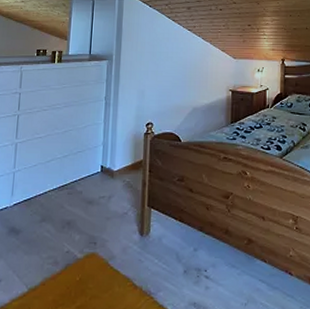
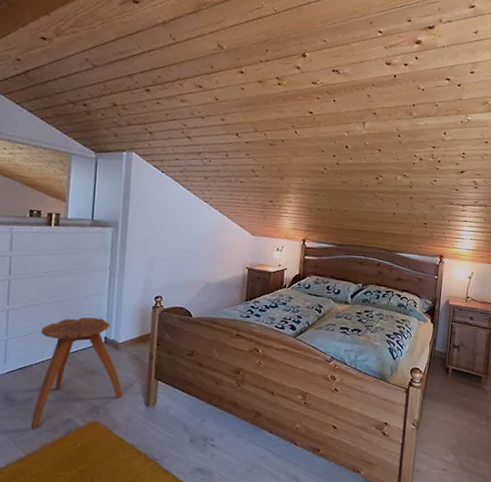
stool: none [33,146,118,262] -> present [30,317,123,429]

